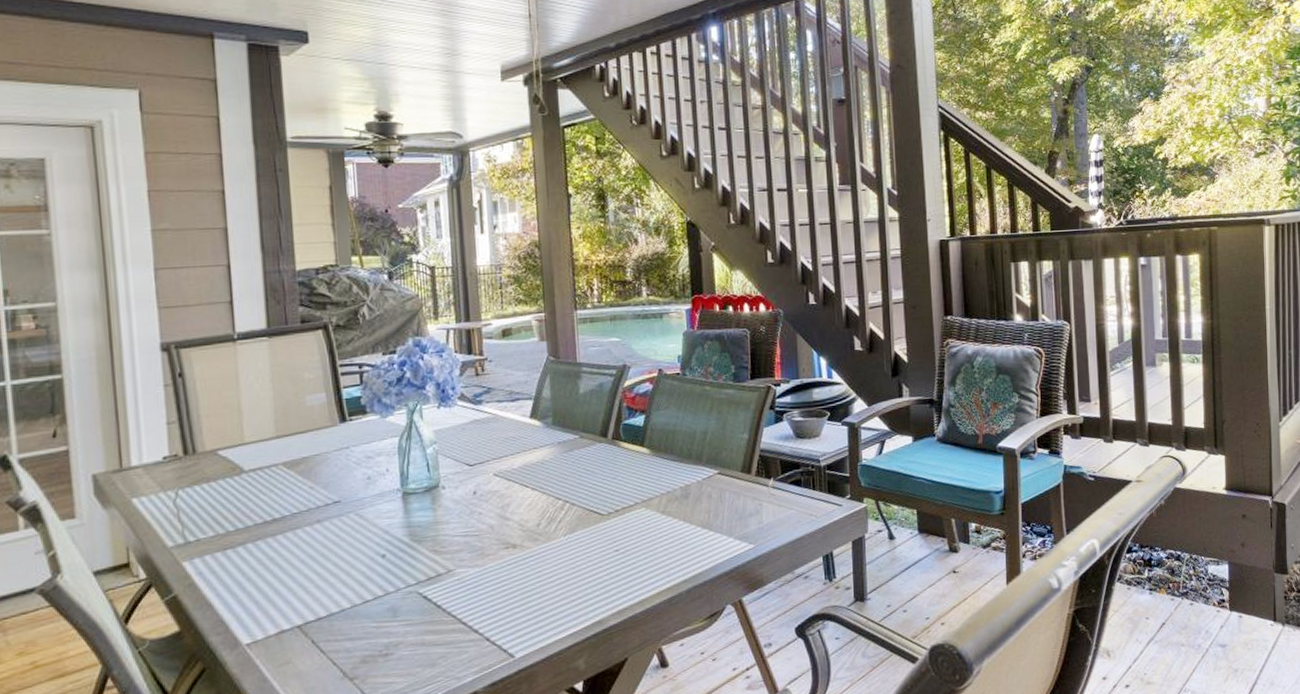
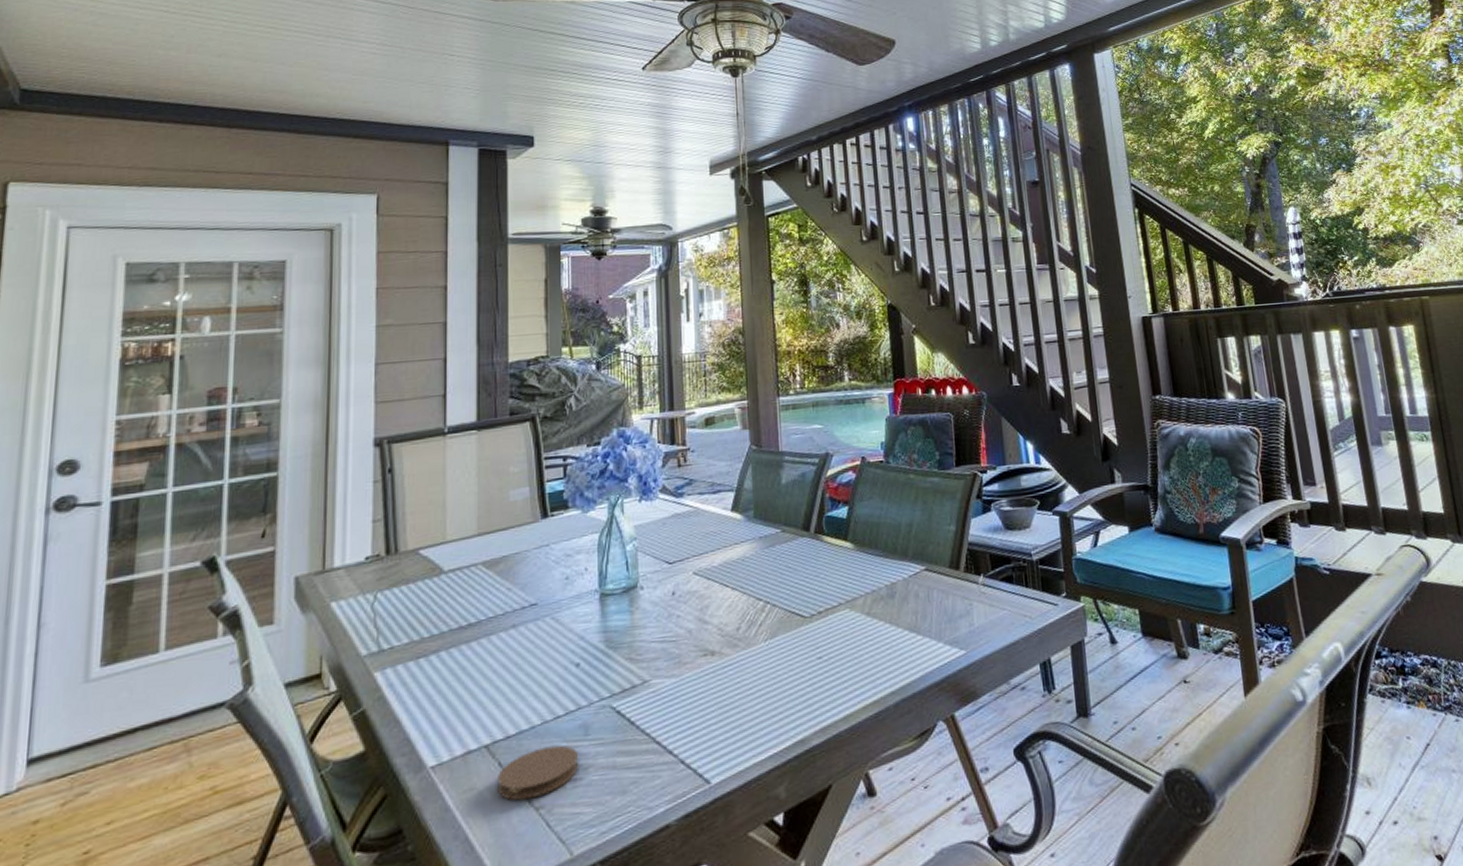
coaster: none [311,625,390,672] -> present [496,745,579,801]

